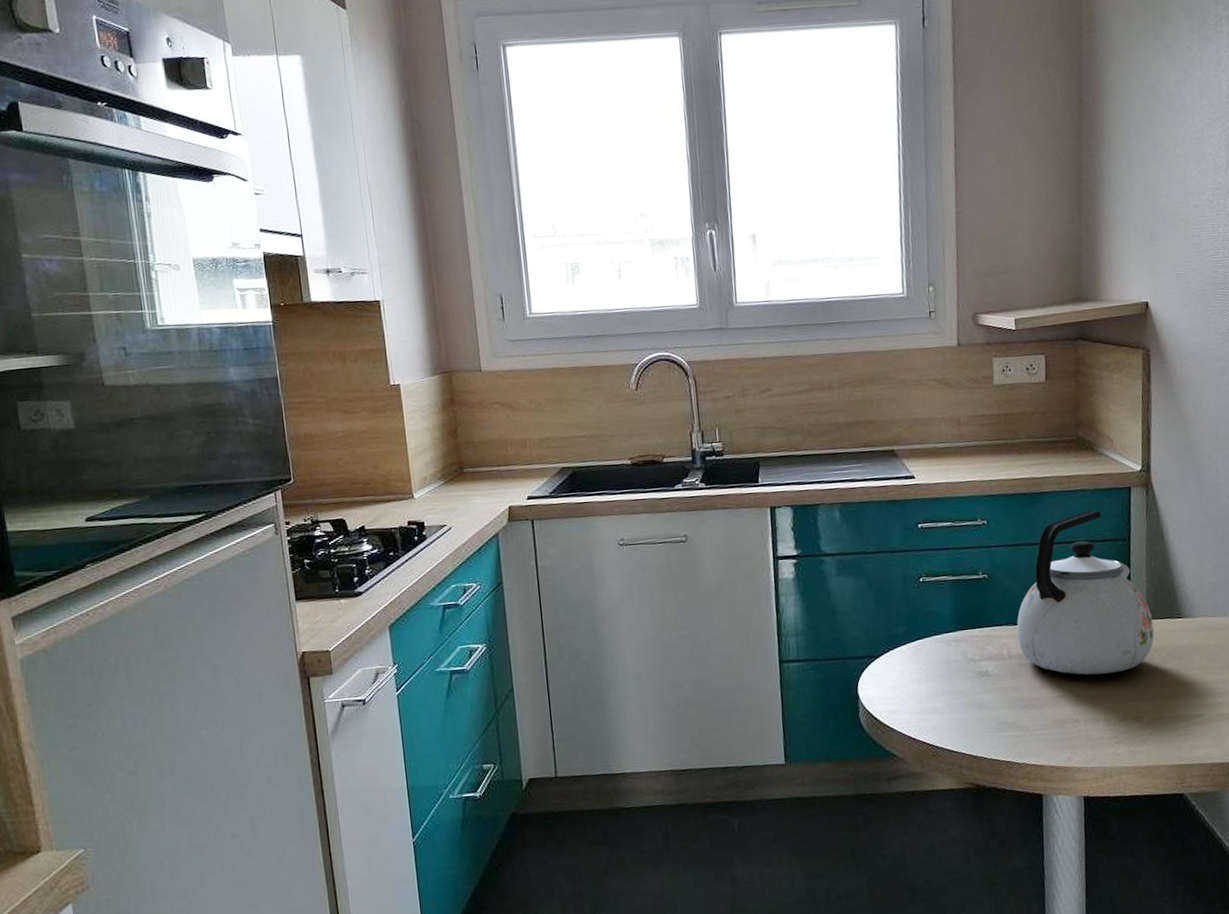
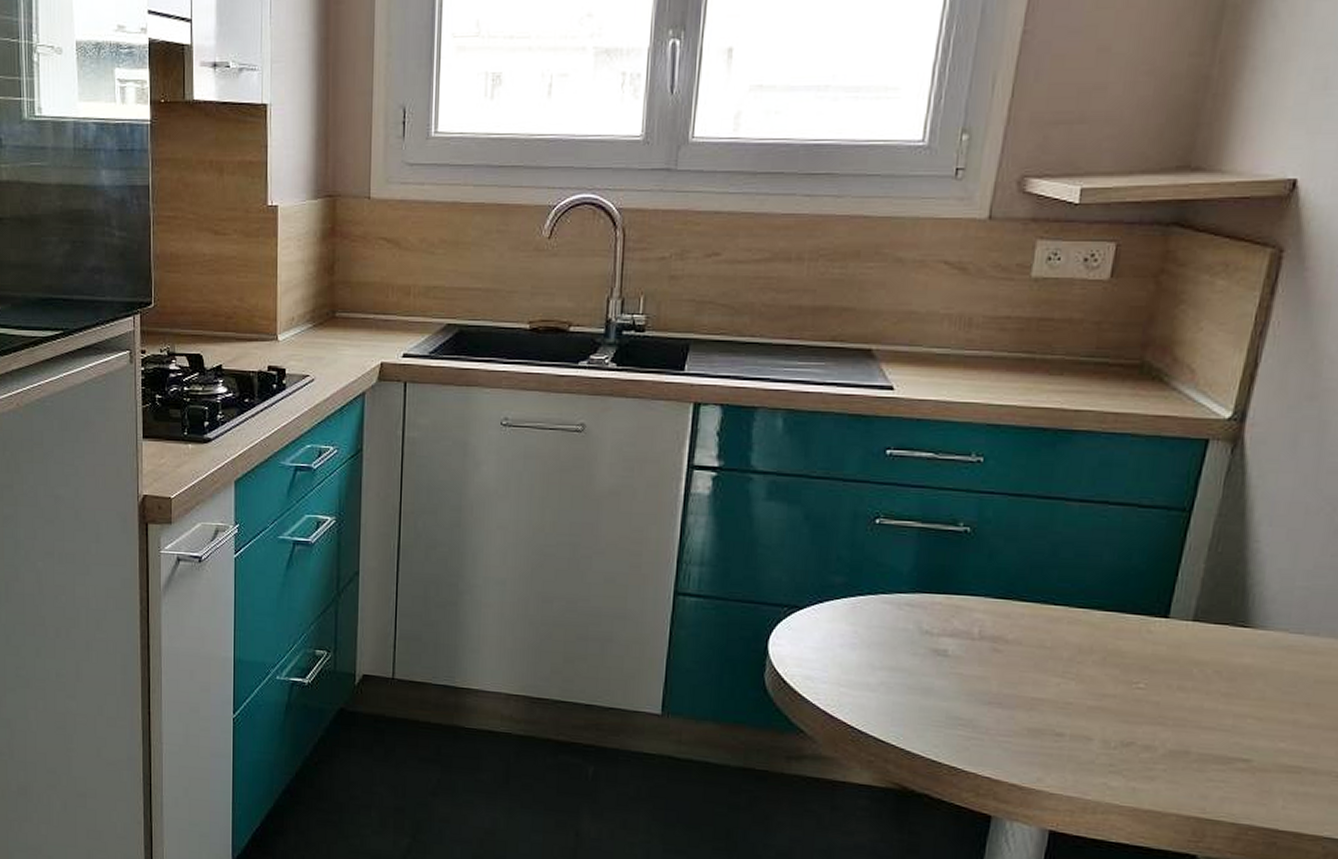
kettle: present [1016,510,1154,675] -> none [996,463,1203,683]

